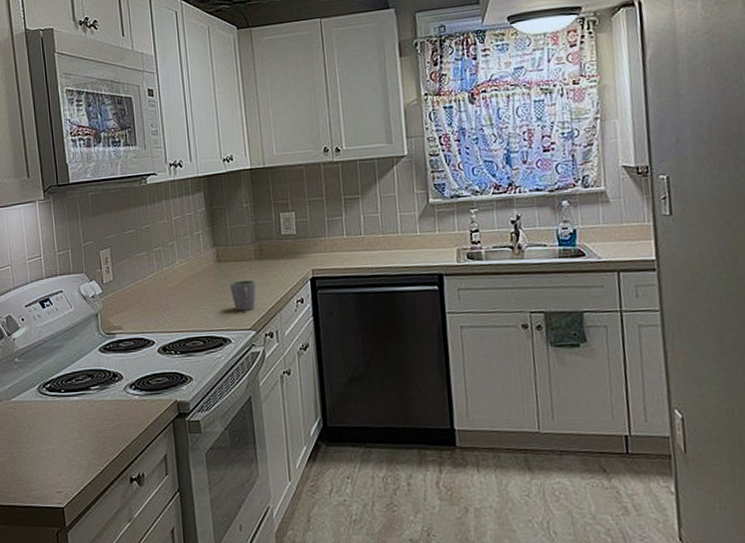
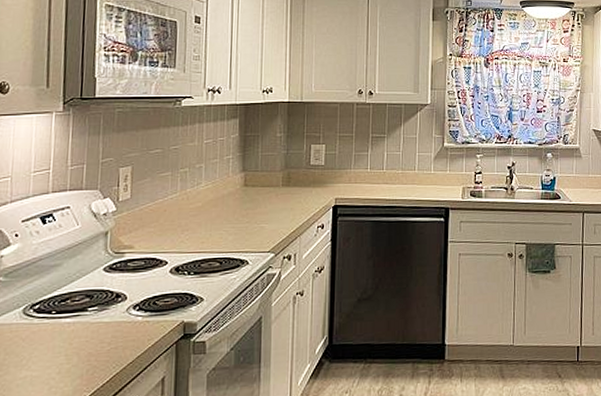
mug: present [230,279,256,311] -> none [254,204,280,234]

